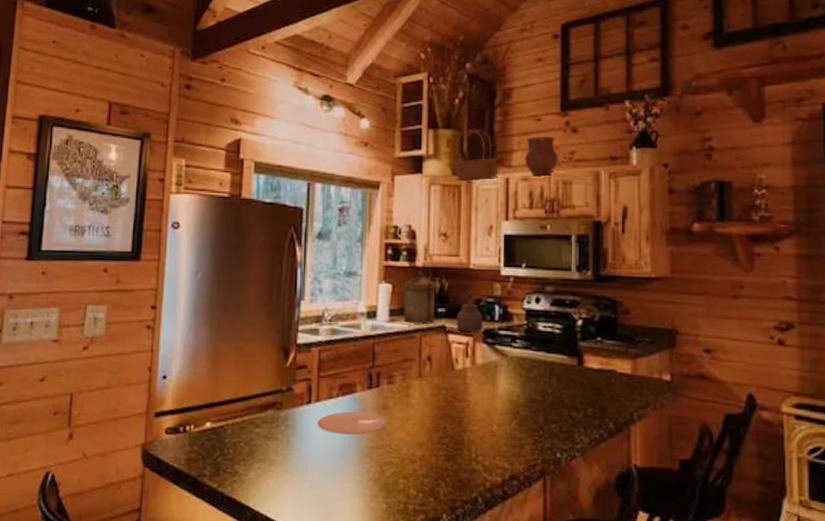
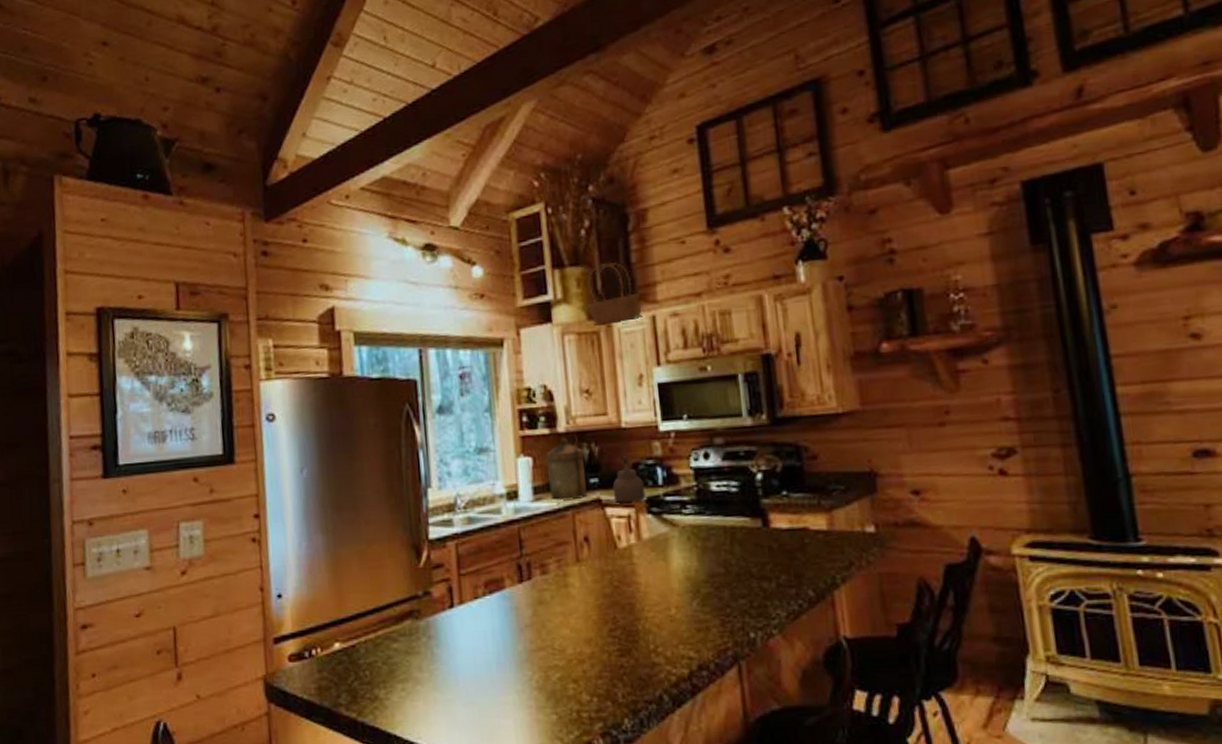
plate: present [317,411,389,435] -> none [464,609,548,640]
ceramic jug: present [525,137,558,177] -> none [671,261,712,310]

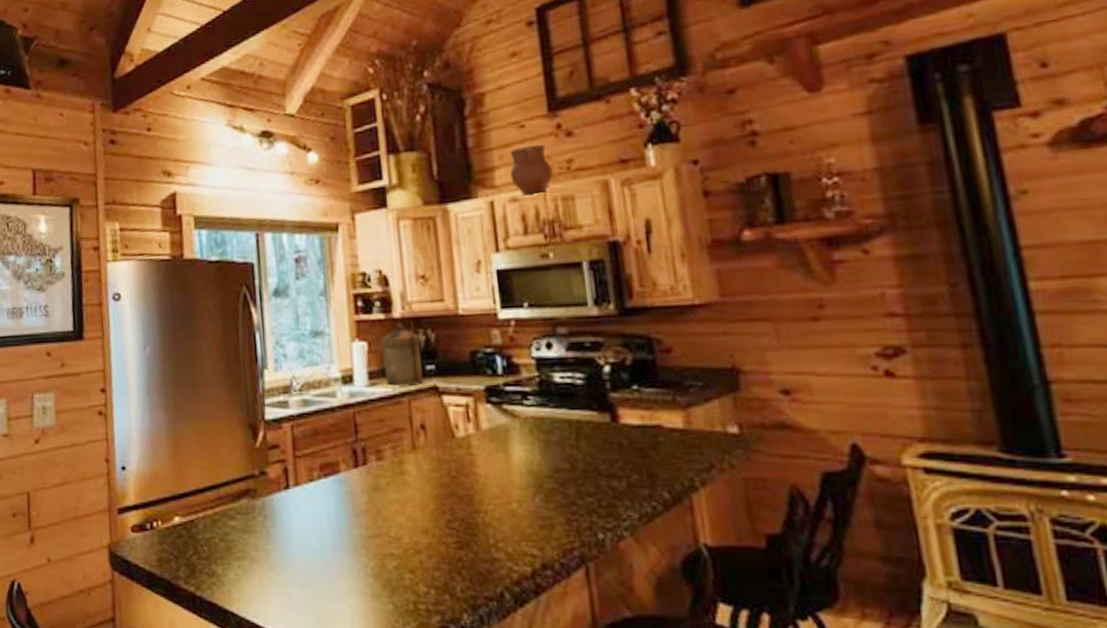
basket: present [587,262,641,327] -> none [422,147,478,212]
kettle: present [612,456,646,503] -> none [449,343,485,391]
ceramic jug: none [671,261,712,310] -> present [509,145,553,196]

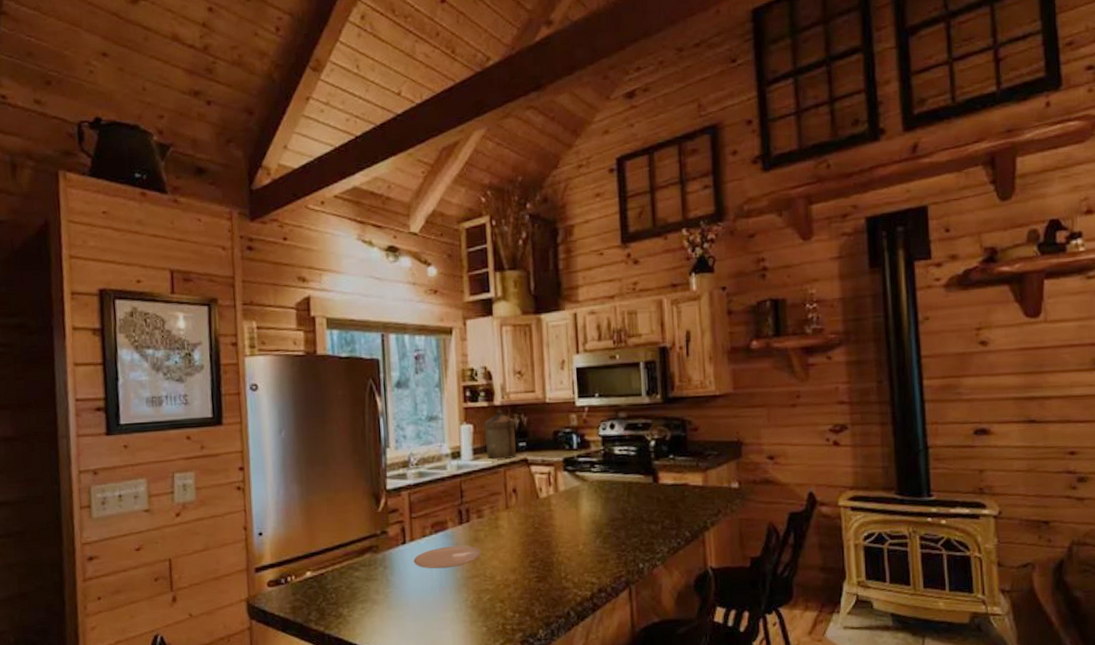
plate: none [299,495,384,523] -> present [413,545,482,569]
ceramic jug: present [509,145,553,196] -> none [590,270,622,310]

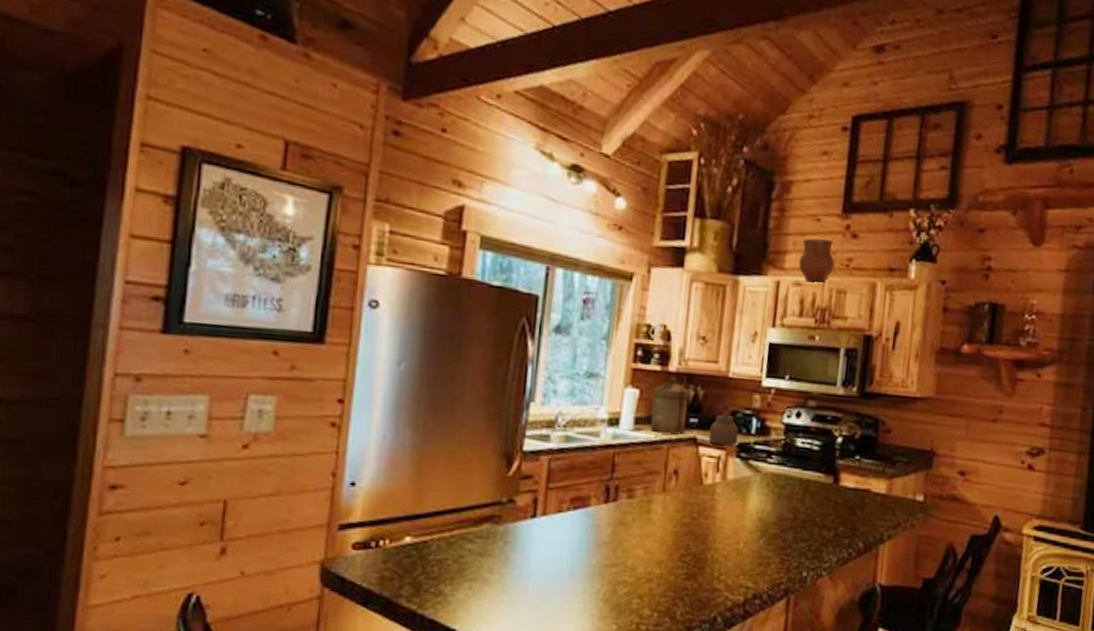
plate: present [413,545,482,569] -> none [542,526,626,552]
kettle: none [537,425,563,462] -> present [708,403,739,446]
ceramic jug: none [590,270,622,310] -> present [798,238,835,283]

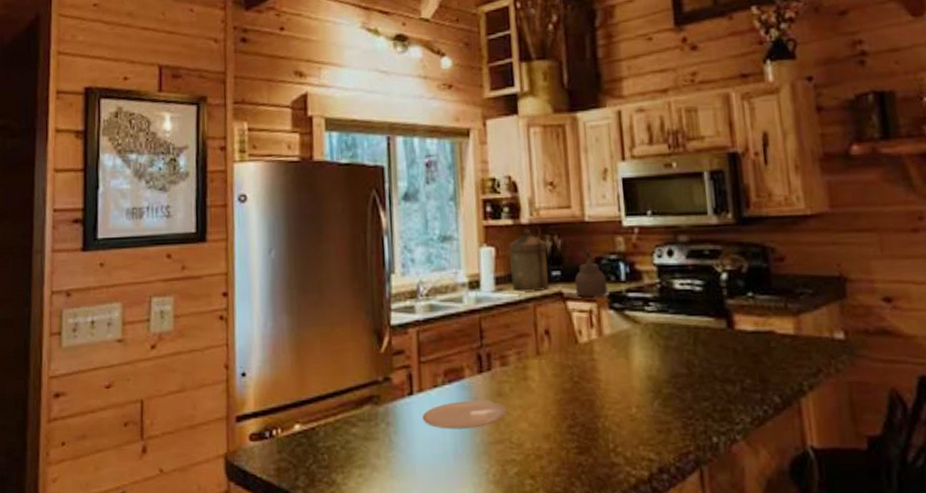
plate: none [542,526,626,552] -> present [422,401,507,429]
ceramic jug: present [798,238,835,283] -> none [637,58,678,106]

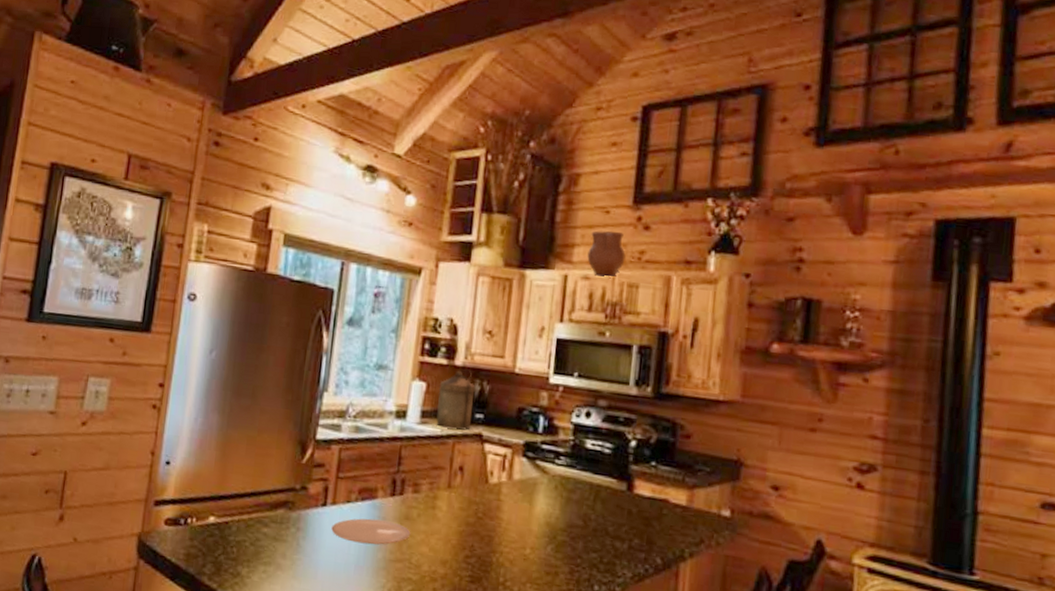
kettle: present [574,250,608,297] -> none [494,399,526,444]
ceramic jug: none [637,58,678,106] -> present [587,231,626,276]

